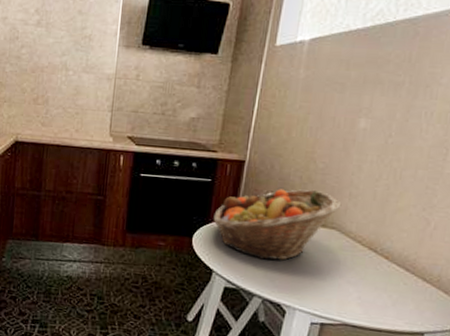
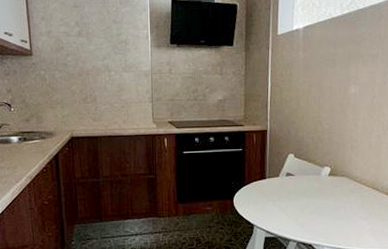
fruit basket: present [213,189,342,261] -> none [248,146,347,209]

